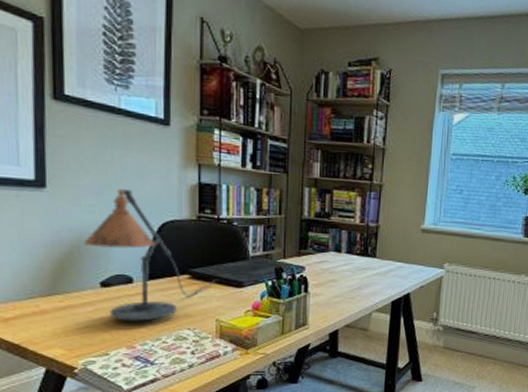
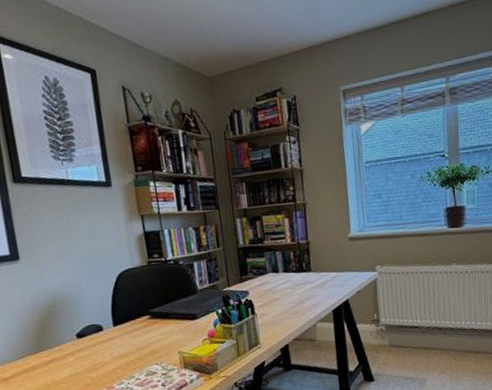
desk lamp: present [84,188,216,321] -> none [57,248,173,365]

